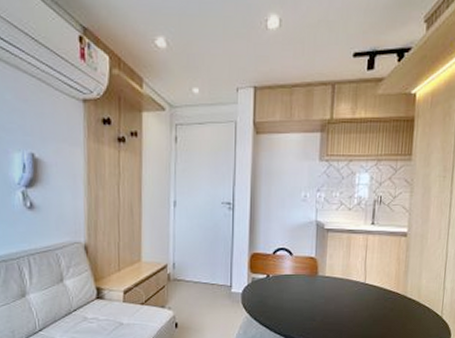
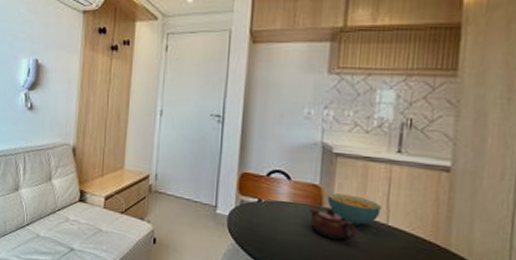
teapot: none [308,275,344,300] -> present [309,208,357,240]
cereal bowl: none [321,262,361,286] -> present [327,193,381,225]

